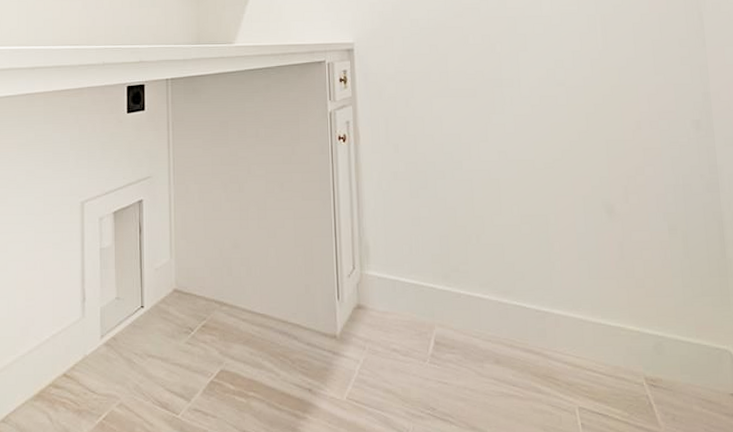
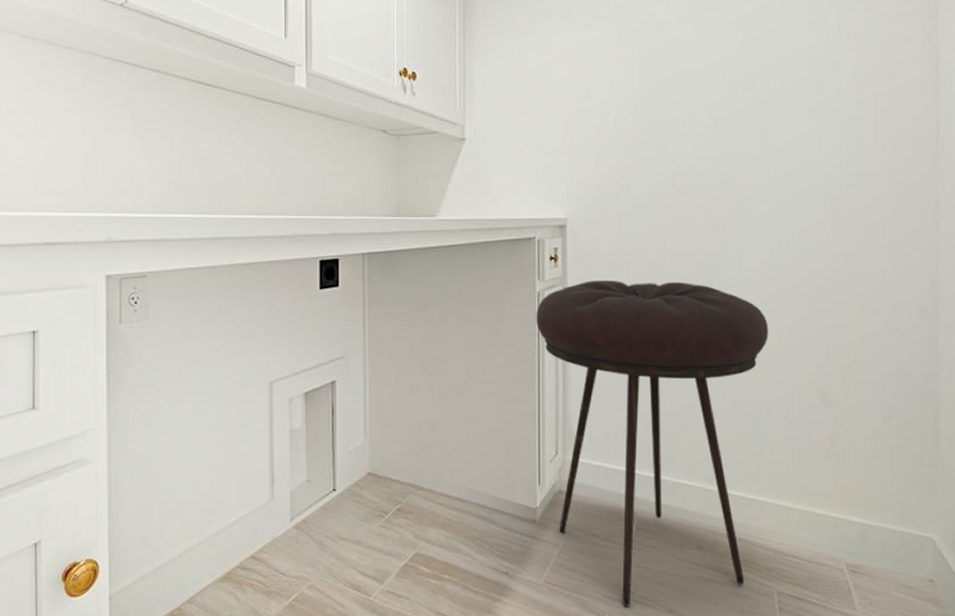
stool: none [329,100,551,424] -> present [536,281,769,607]

